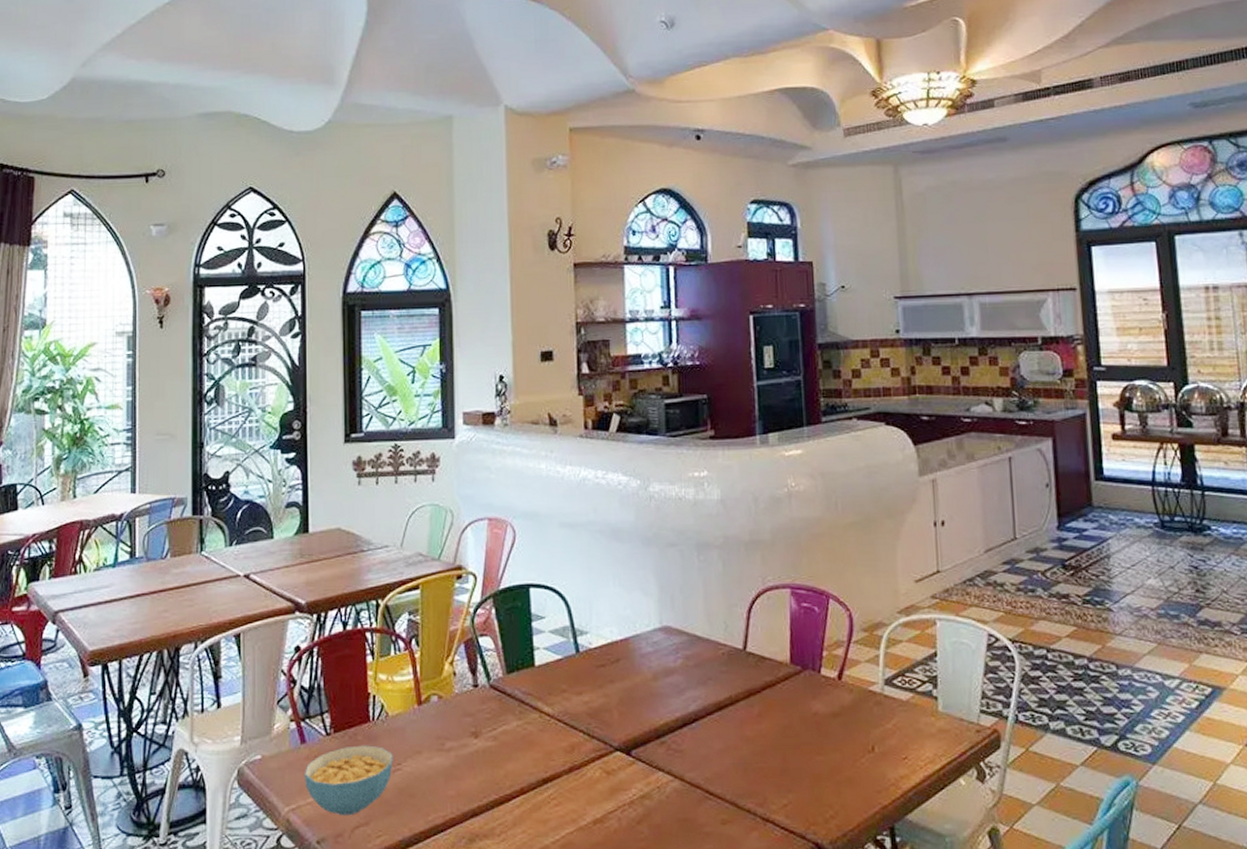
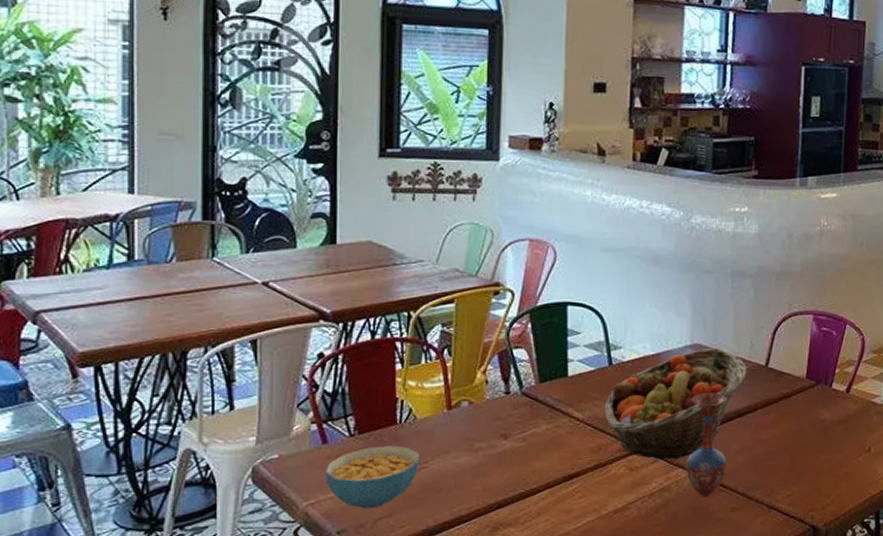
fruit basket: none [574,630,724,761] -> present [604,347,747,460]
vase: none [665,682,712,807] -> present [686,393,728,498]

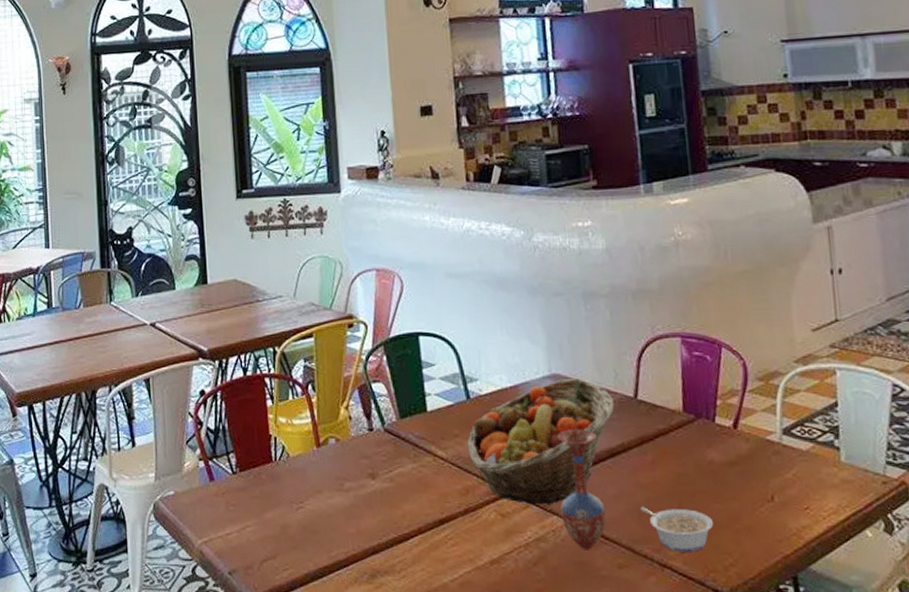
cereal bowl: present [324,445,420,509] -> none [213,484,296,550]
legume: none [758,459,818,496] -> present [640,507,713,552]

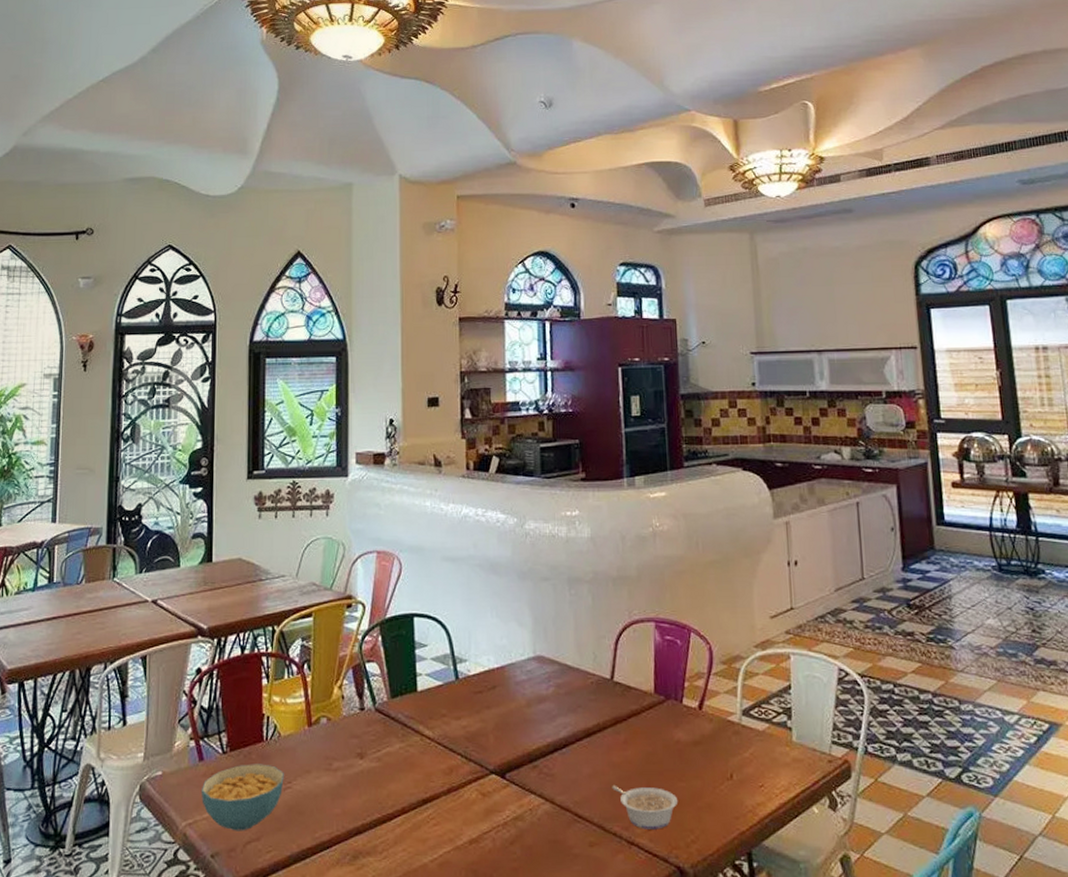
cereal bowl: none [213,484,296,550] -> present [201,764,284,831]
fruit basket: present [467,377,614,505] -> none [453,659,592,784]
vase: present [557,429,606,551] -> none [538,709,580,829]

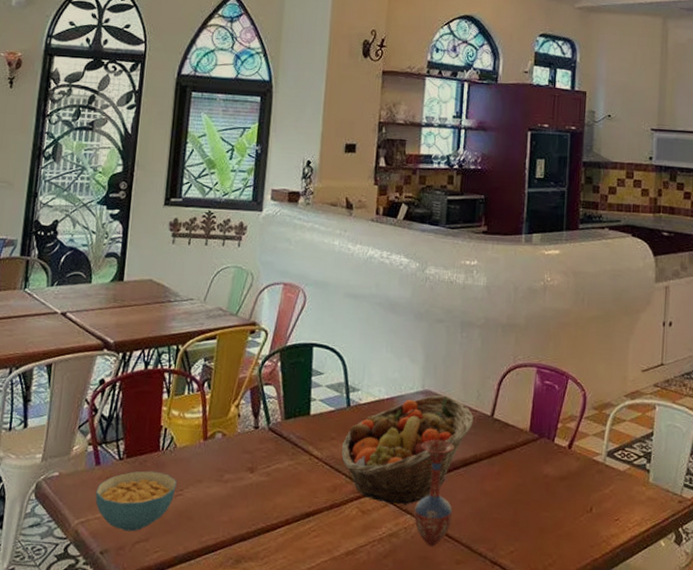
fruit basket: none [453,659,592,784] -> present [341,395,474,505]
vase: none [538,709,580,829] -> present [414,439,455,547]
legume: present [612,786,677,830] -> none [482,511,540,552]

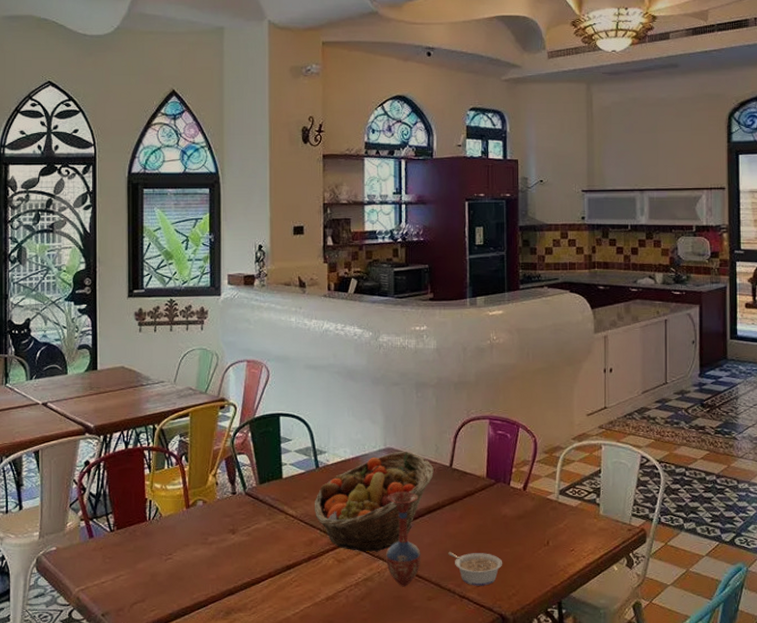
cereal bowl: present [95,471,177,532] -> none [91,539,165,595]
legume: none [482,511,540,552] -> present [448,552,502,586]

